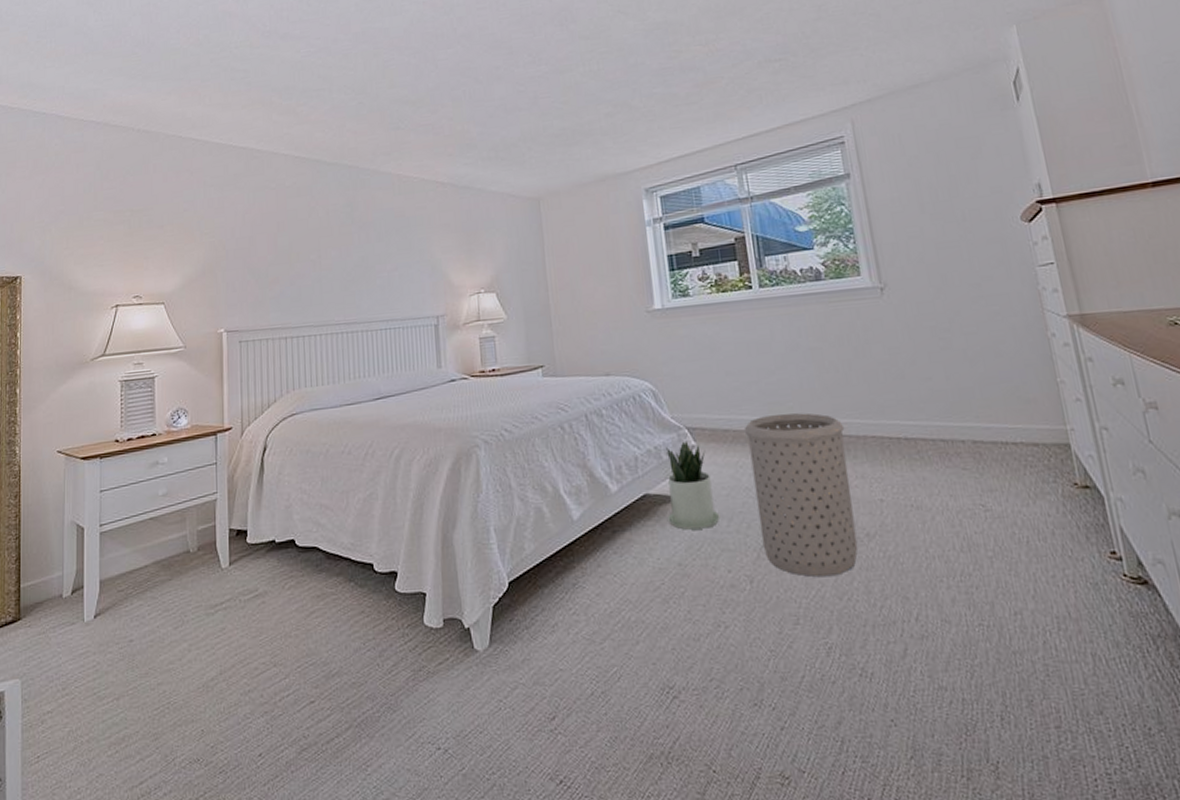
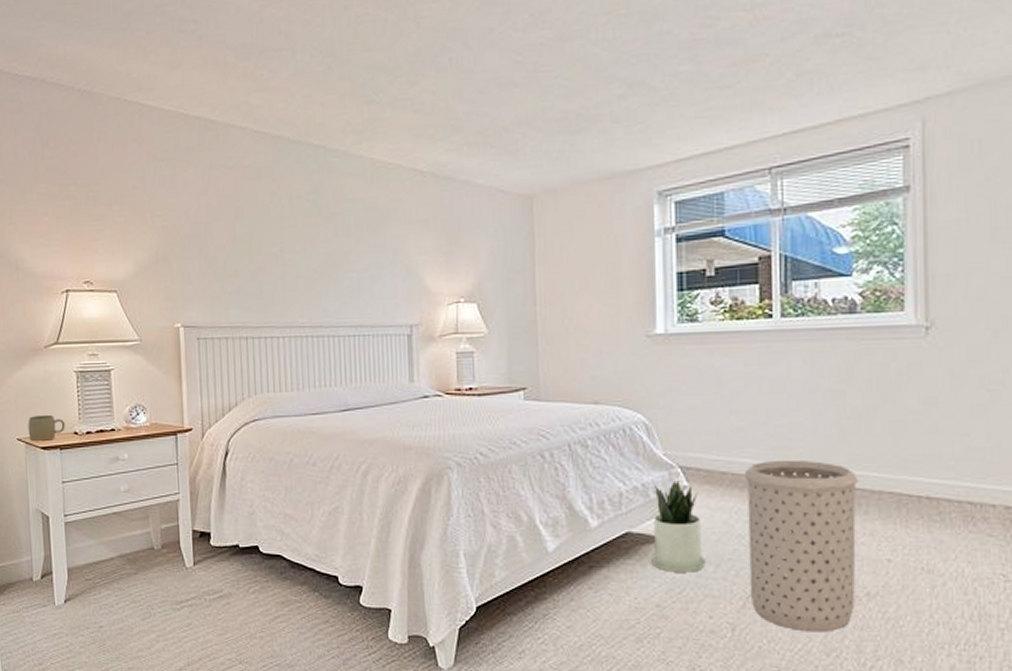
mug: none [69,424,107,452] -> present [28,414,65,441]

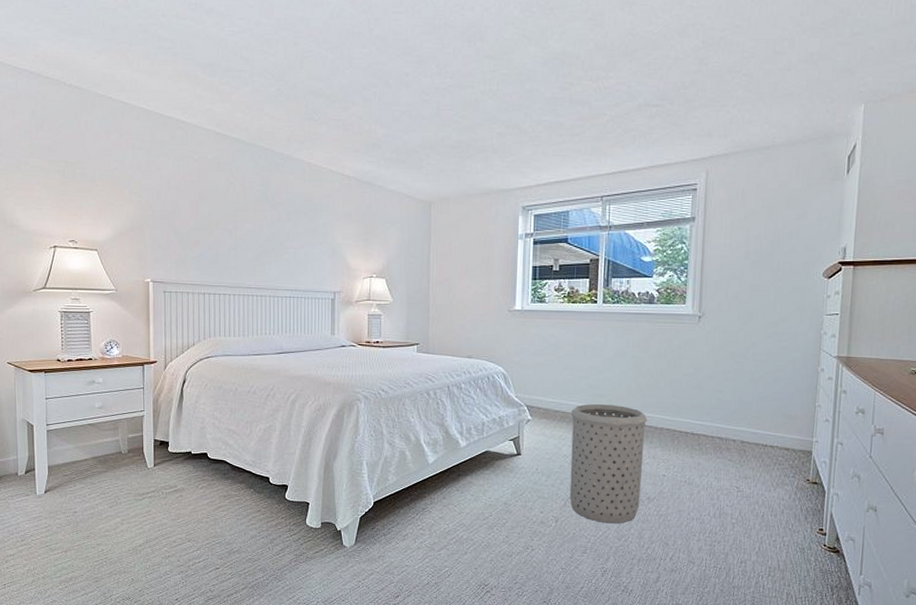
mug: present [28,414,65,441] -> none [17,344,50,365]
planter: present [650,480,707,572] -> none [501,415,541,481]

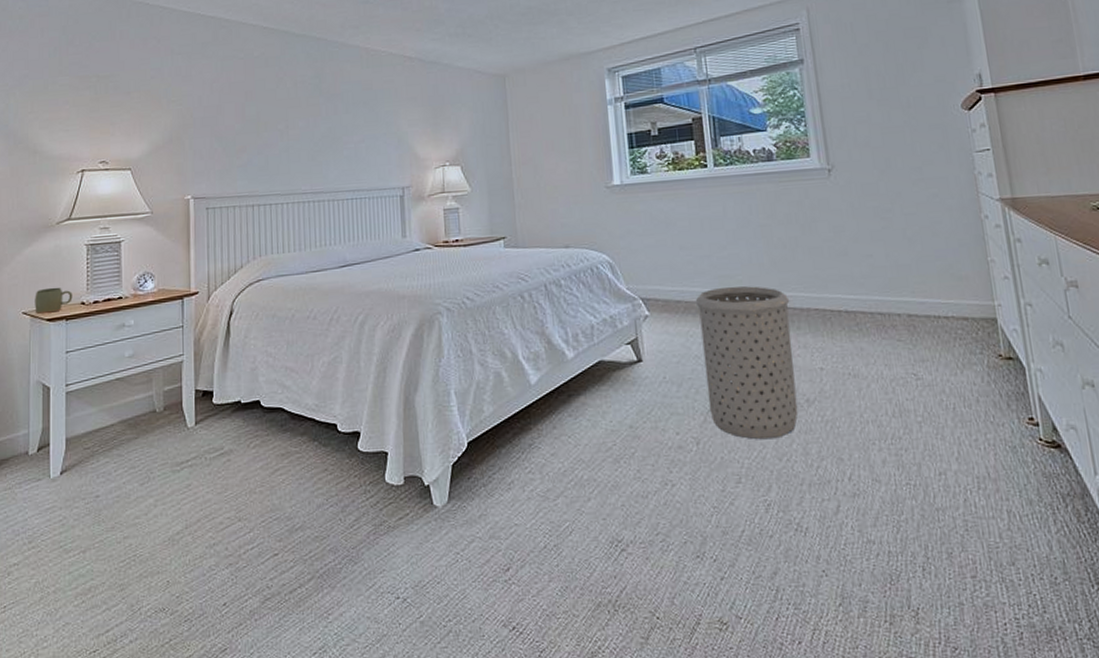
mug: none [17,344,50,365] -> present [35,287,73,314]

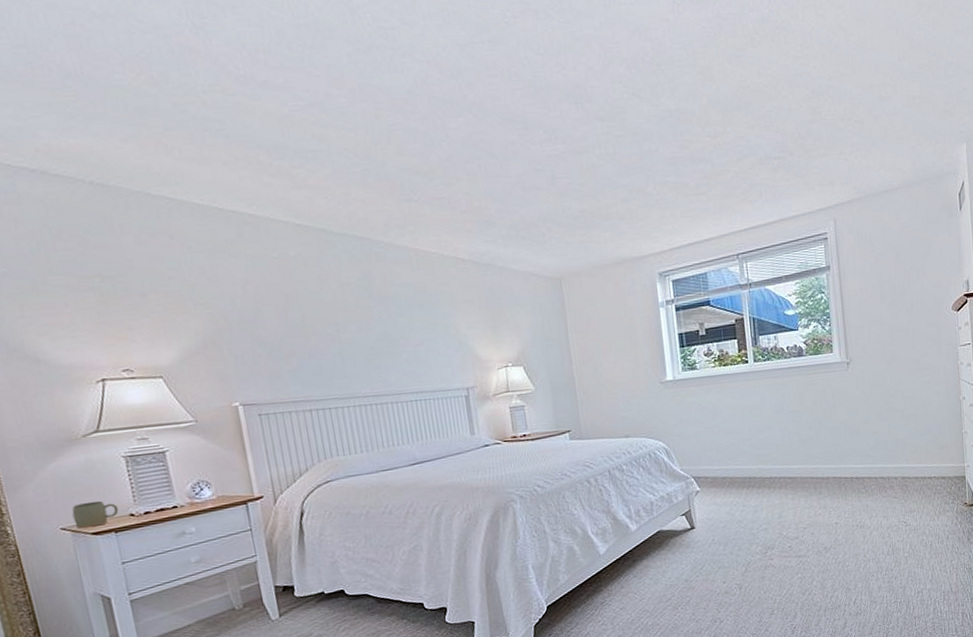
laundry basket: present [695,286,799,440] -> none [738,461,818,581]

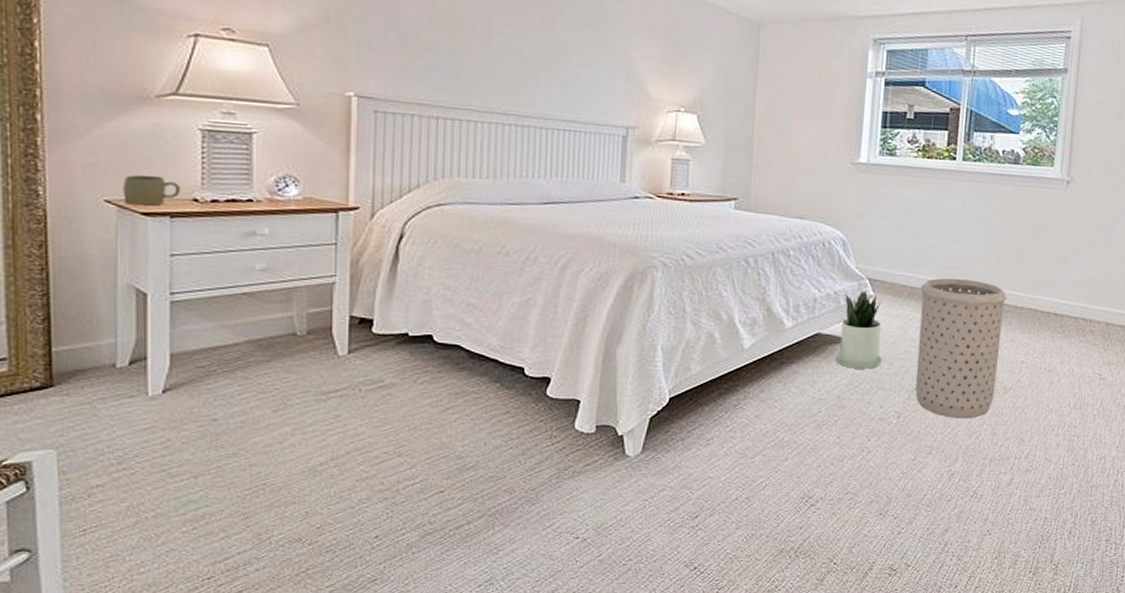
planter: none [676,487,718,555] -> present [835,290,883,369]
laundry basket: none [738,461,818,581] -> present [915,278,1007,419]

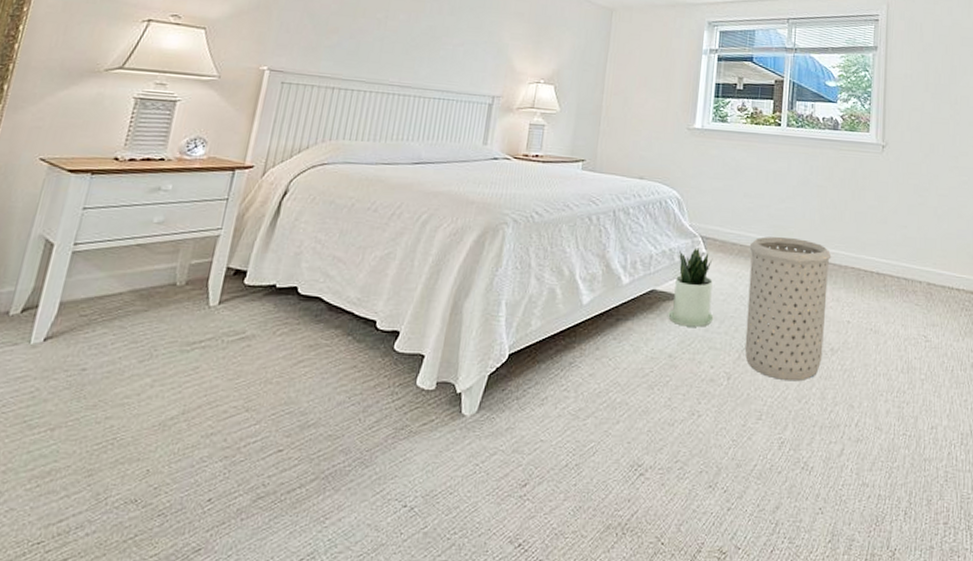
mug: present [123,174,180,206] -> none [56,136,107,164]

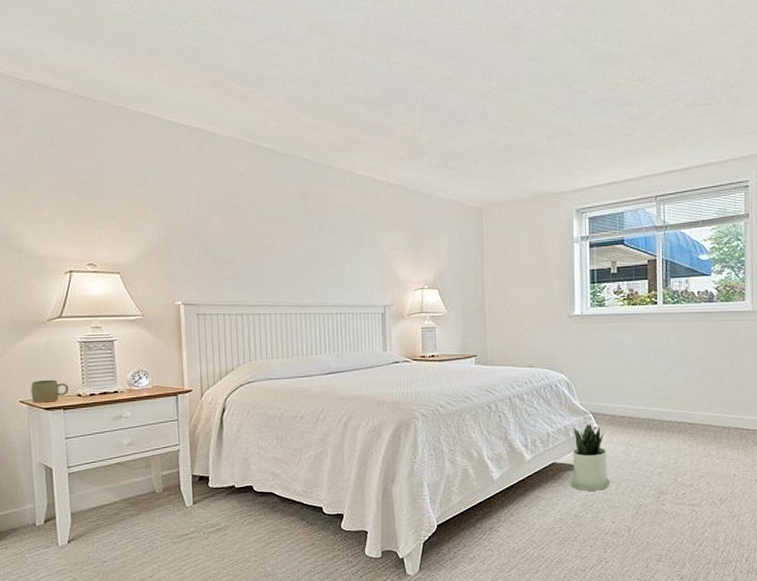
mug: none [56,136,107,164] -> present [31,379,69,403]
laundry basket: present [744,236,832,381] -> none [637,407,715,529]

